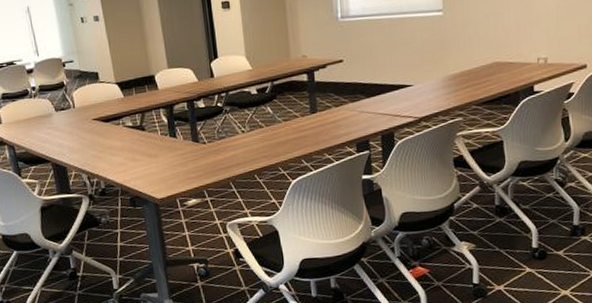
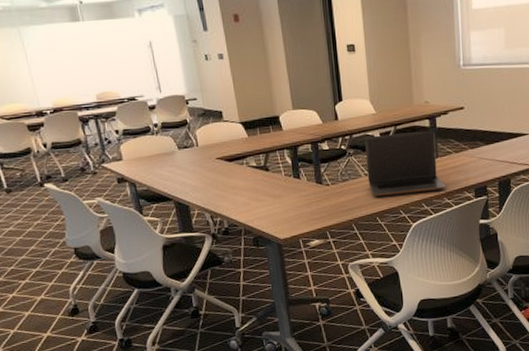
laptop computer: none [241,84,327,155] -> present [364,130,446,197]

